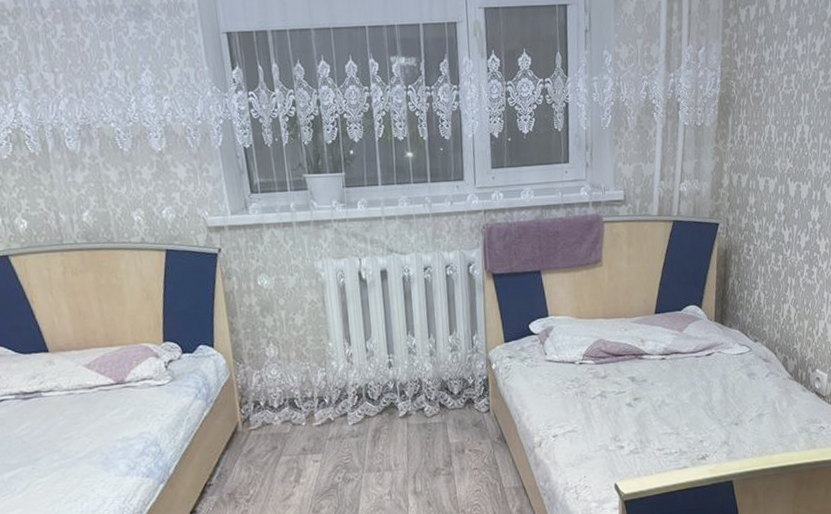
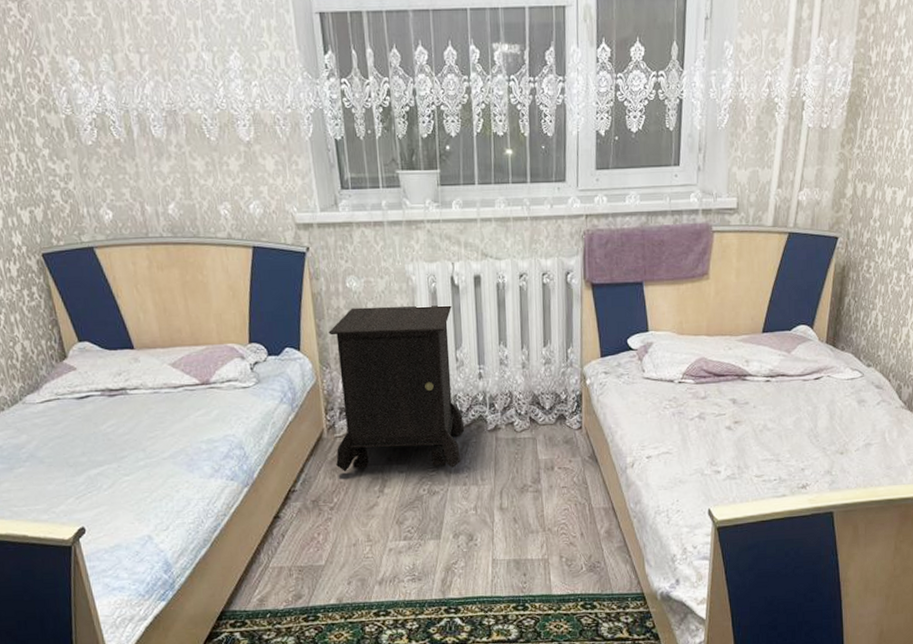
nightstand: none [241,299,377,463] -> present [328,305,465,471]

